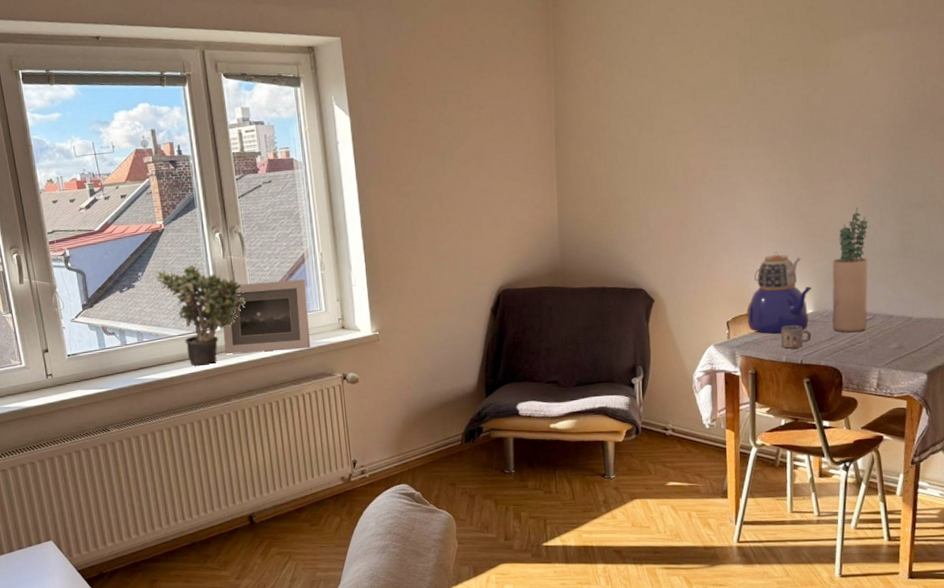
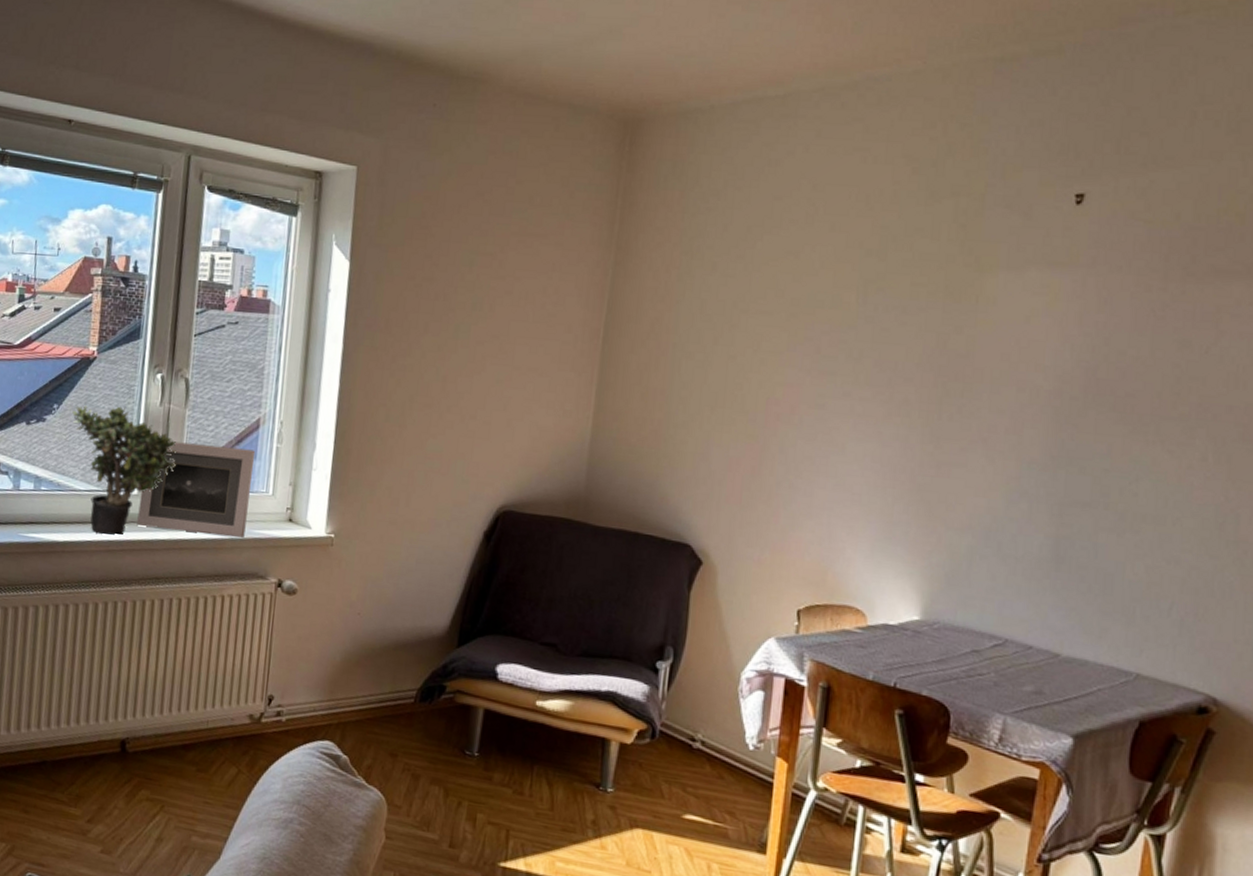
teapot: present [746,251,812,334] -> none [825,529,921,642]
mug: present [781,325,812,349] -> none [870,631,914,666]
vase: present [832,208,869,333] -> none [945,491,1011,660]

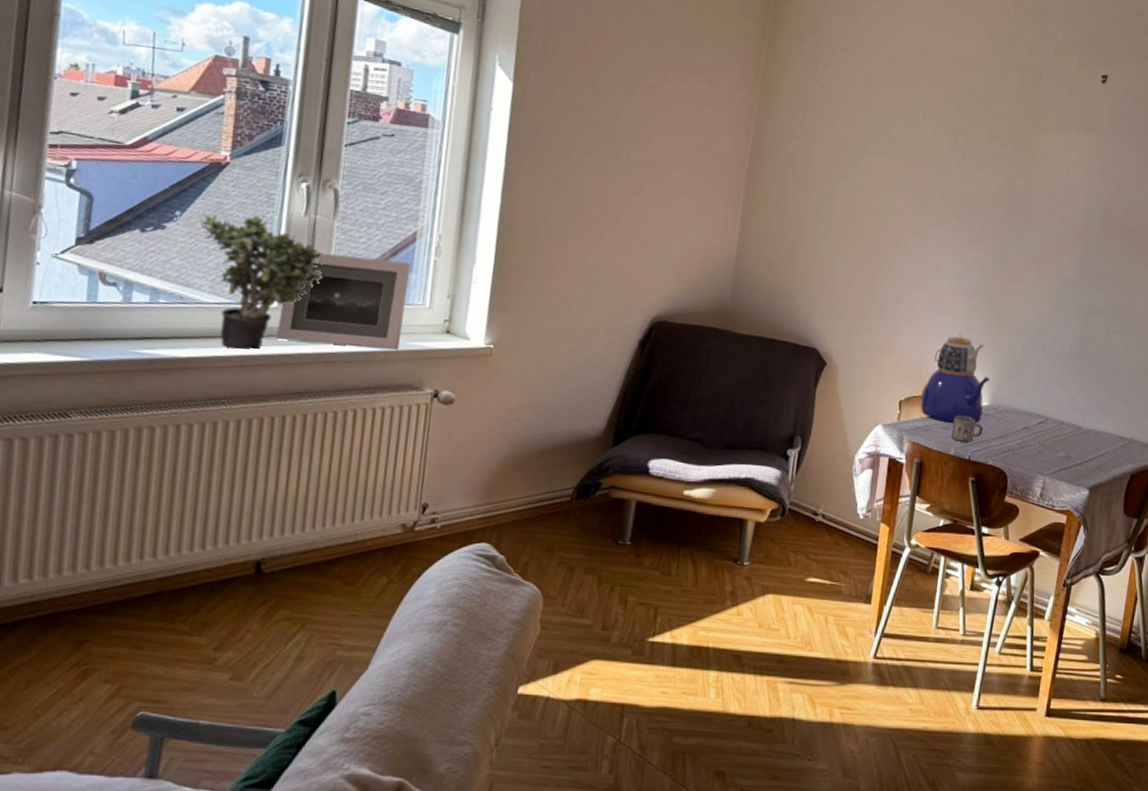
teapot: none [825,529,921,642] -> present [920,333,990,423]
mug: none [870,631,914,666] -> present [952,415,983,442]

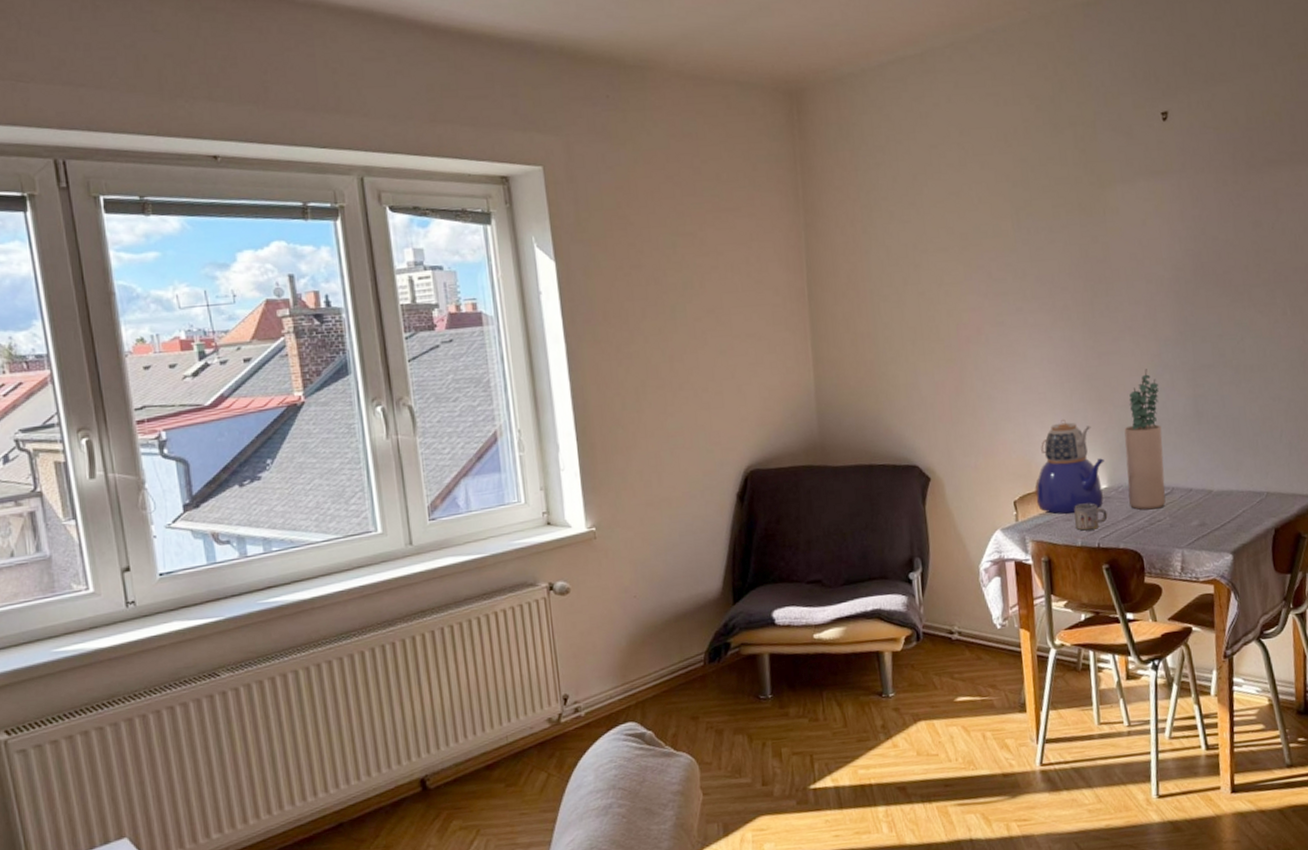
potted plant: present [199,213,323,350] -> none [290,447,418,581]
picture frame: present [276,252,412,350] -> none [385,463,505,563]
vase: none [1005,303,1053,435] -> present [1124,369,1166,510]

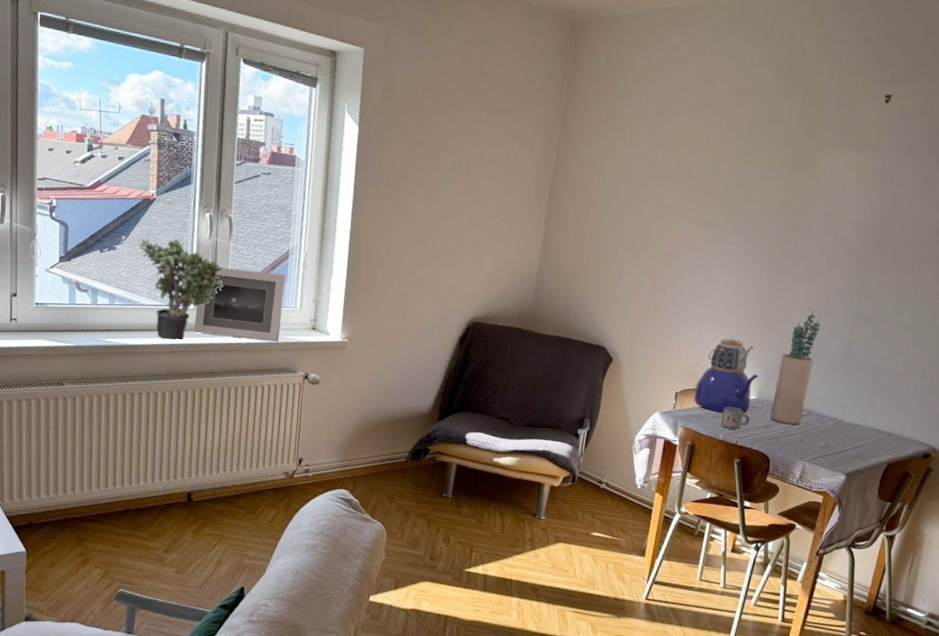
potted plant: none [290,447,418,581] -> present [138,237,223,340]
picture frame: none [385,463,505,563] -> present [194,267,286,342]

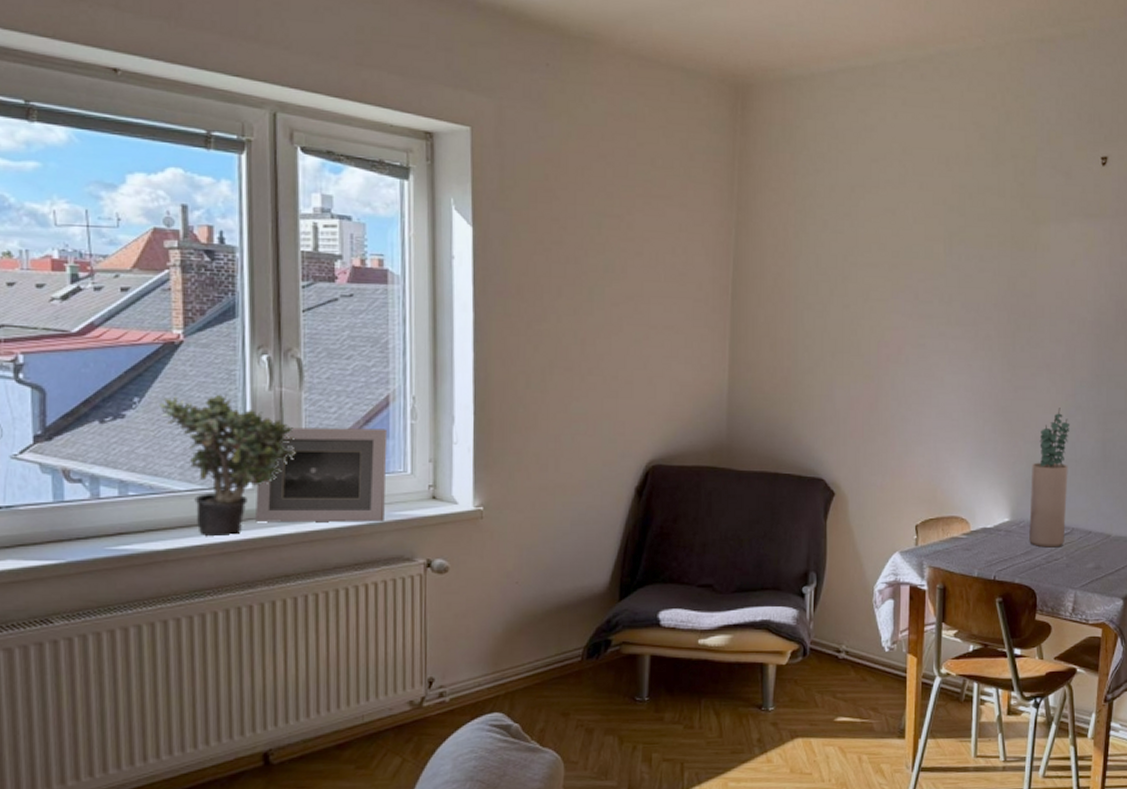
teapot: present [693,336,758,414] -> none [938,448,1009,543]
mug: present [721,406,750,430] -> none [974,535,1006,562]

